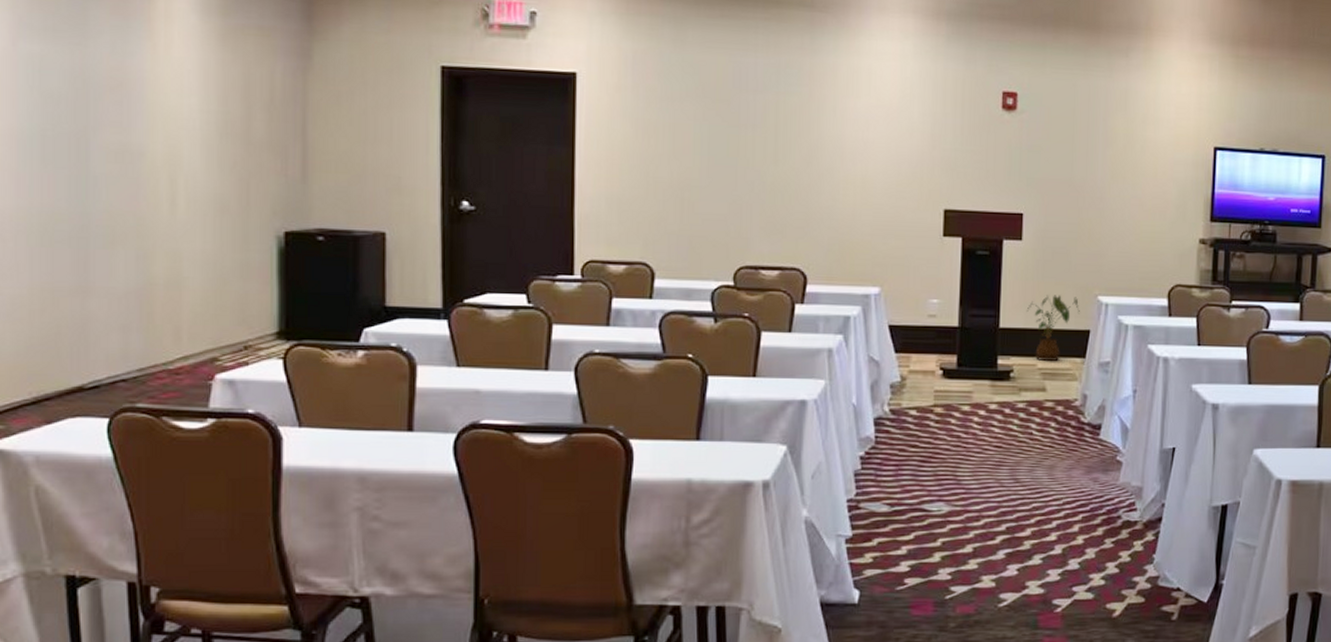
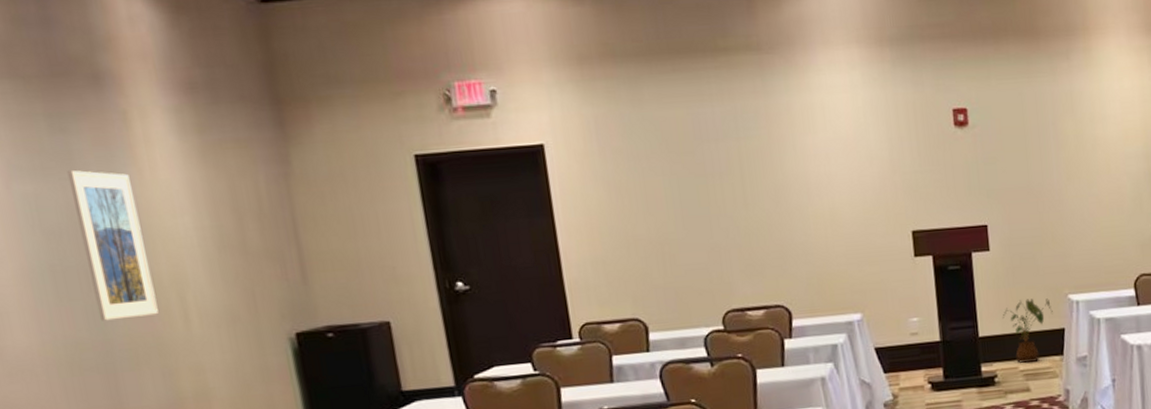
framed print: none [79,35,145,194] -> present [67,169,159,321]

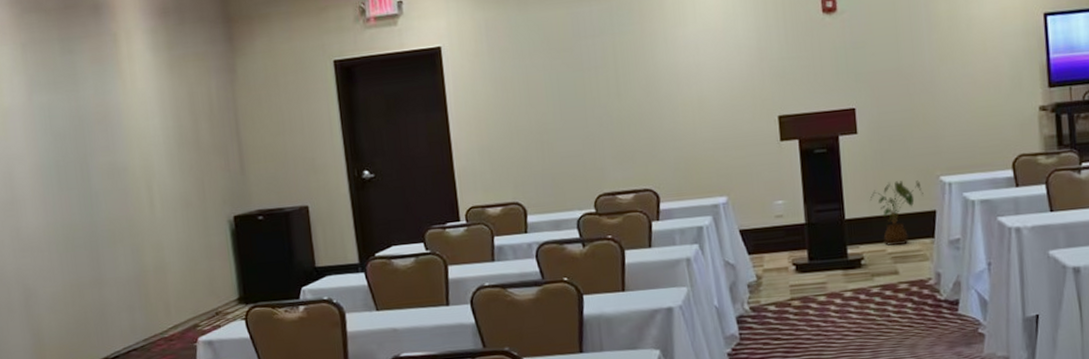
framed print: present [67,169,159,321] -> none [72,83,131,207]

